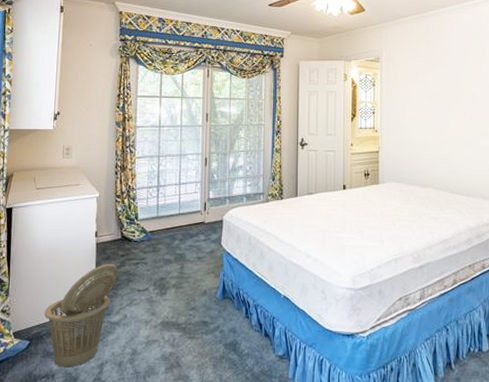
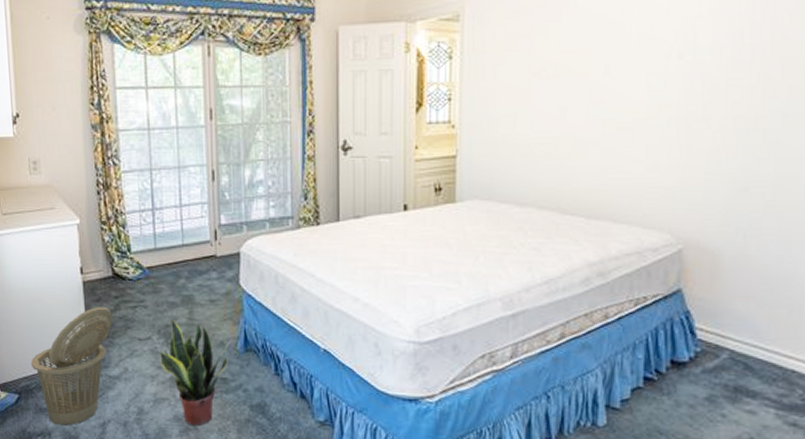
potted plant: none [154,273,213,363] -> present [160,319,232,426]

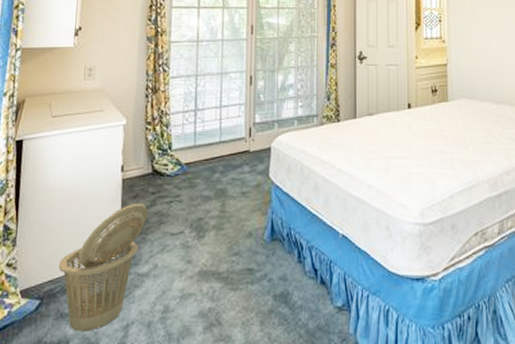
potted plant: present [160,319,232,426] -> none [190,212,259,320]

